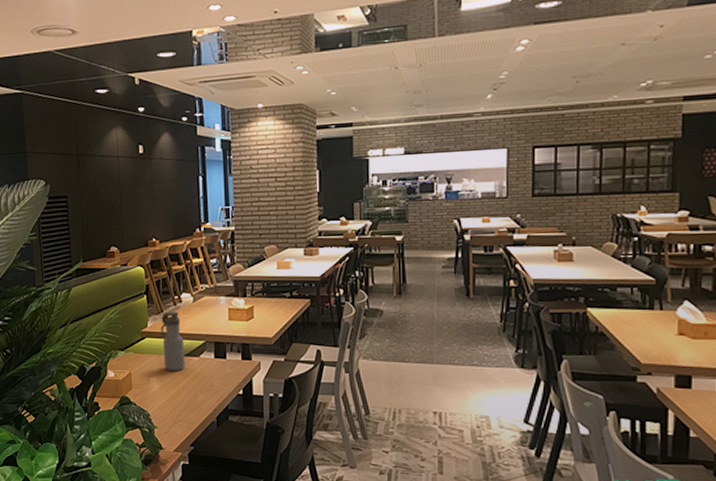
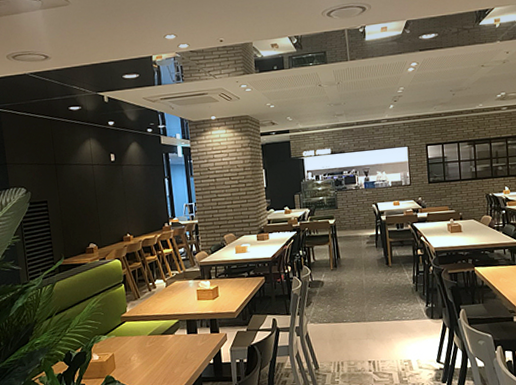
water bottle: present [160,311,186,371] -> none [138,296,162,350]

